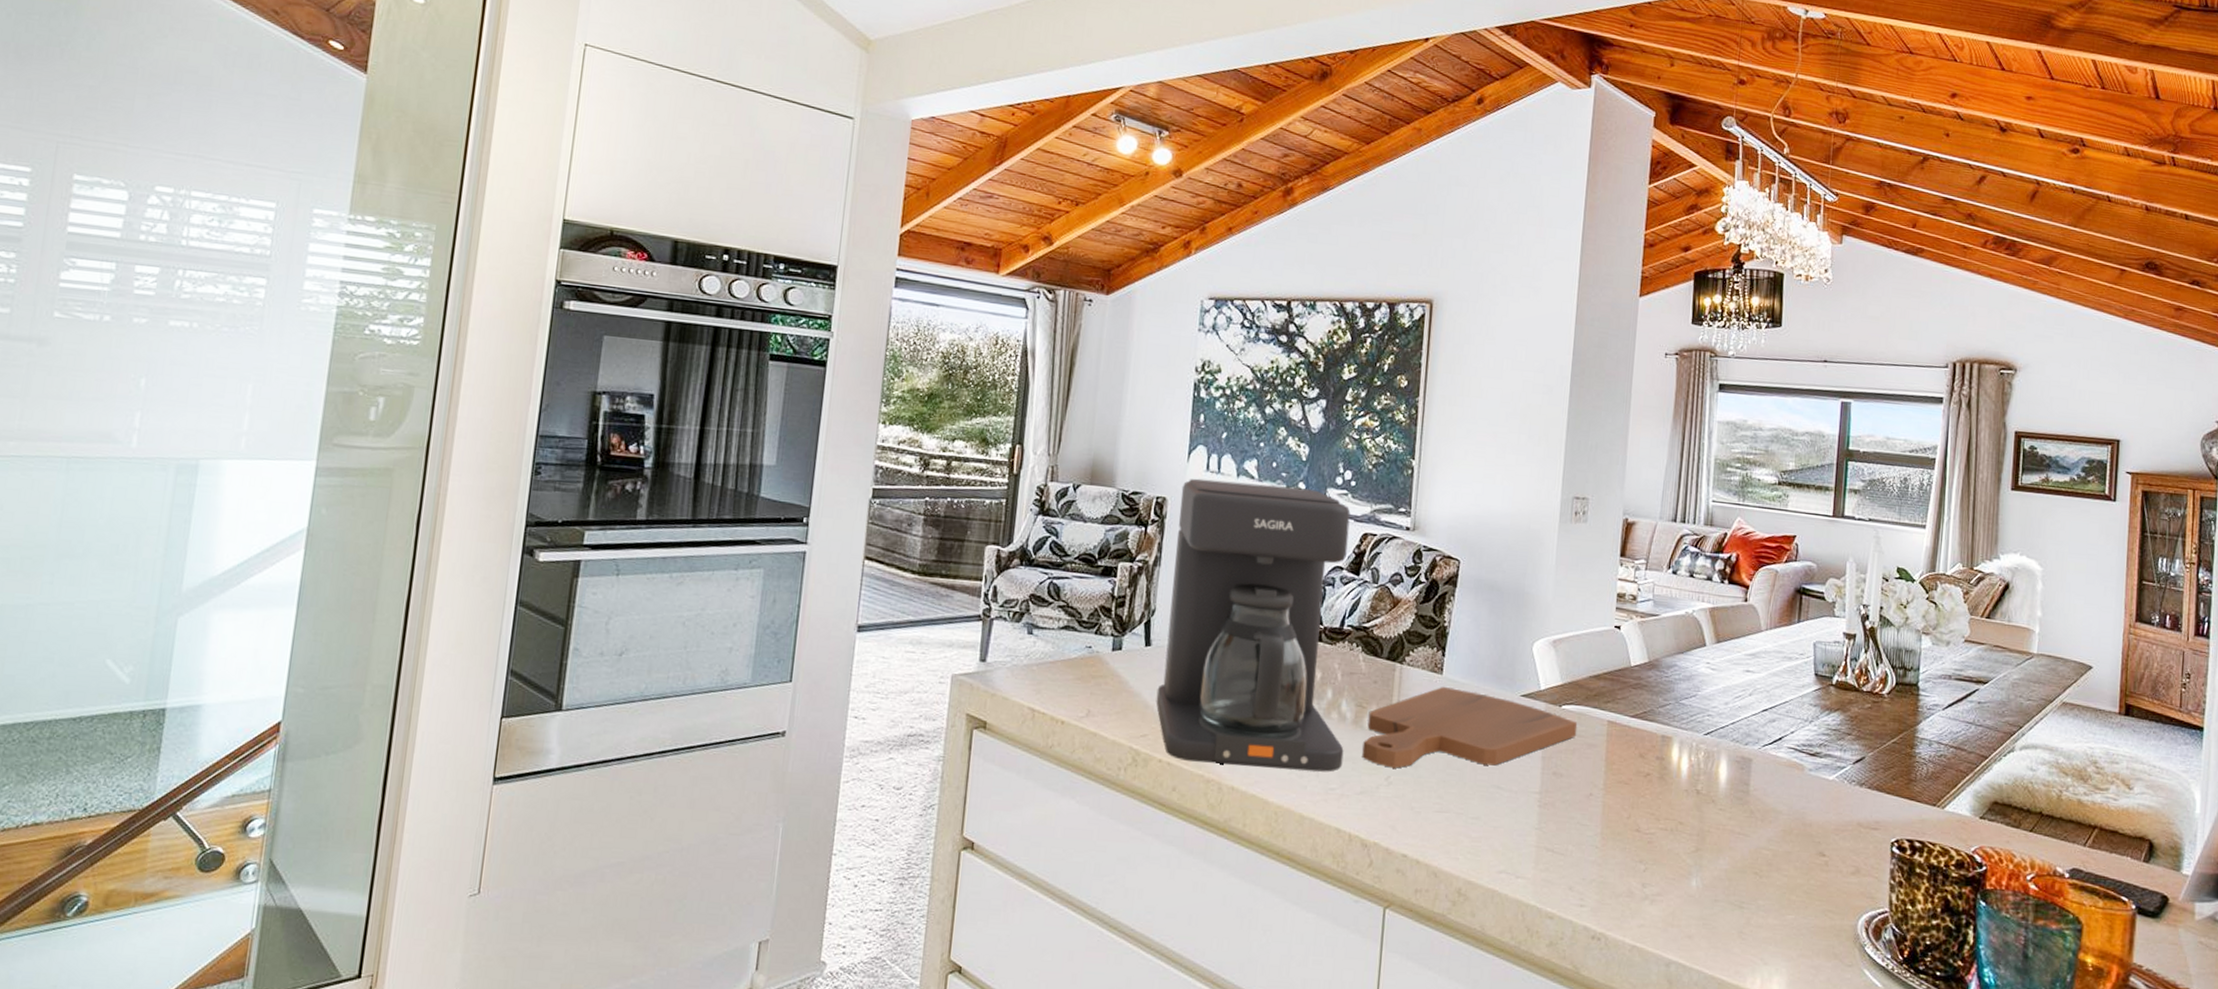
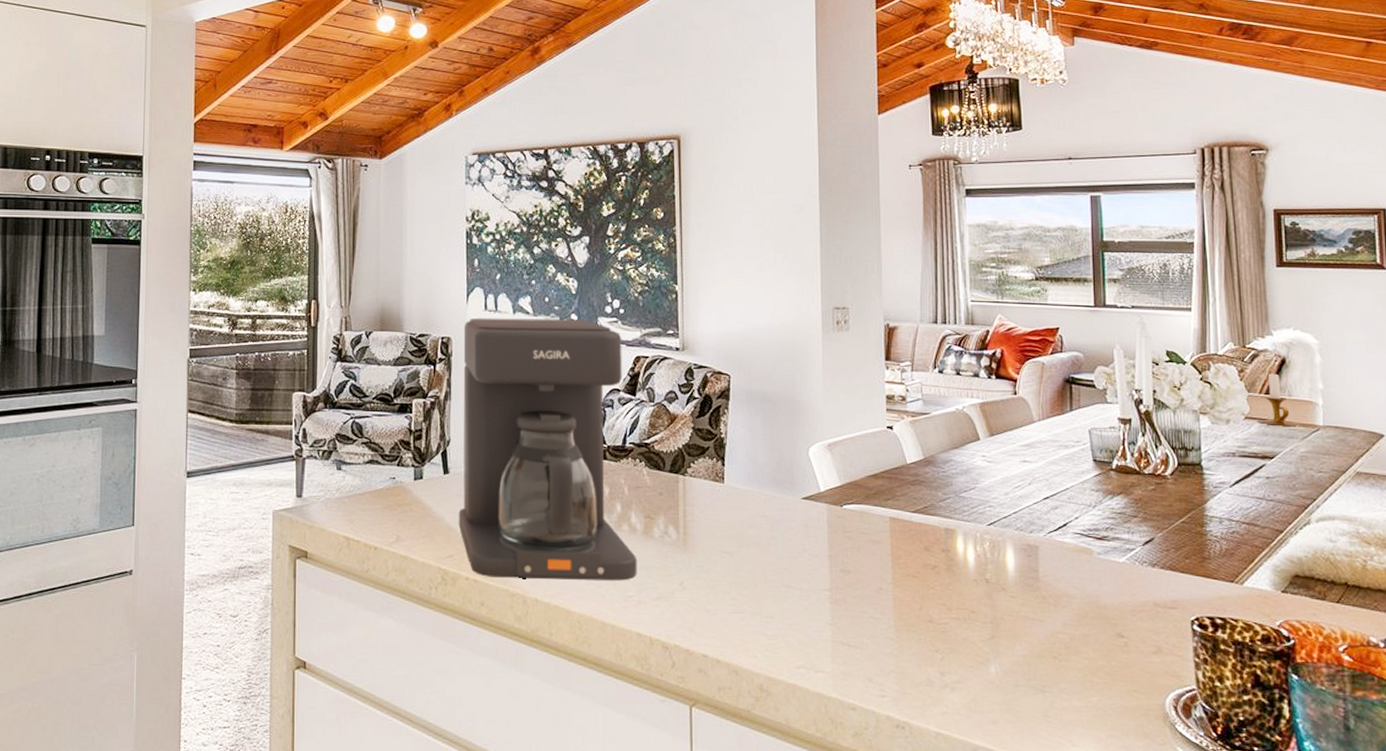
cutting board: present [1362,686,1578,769] -> none [655,494,861,574]
candlestick: none [1976,597,2014,652] -> present [1258,373,1298,426]

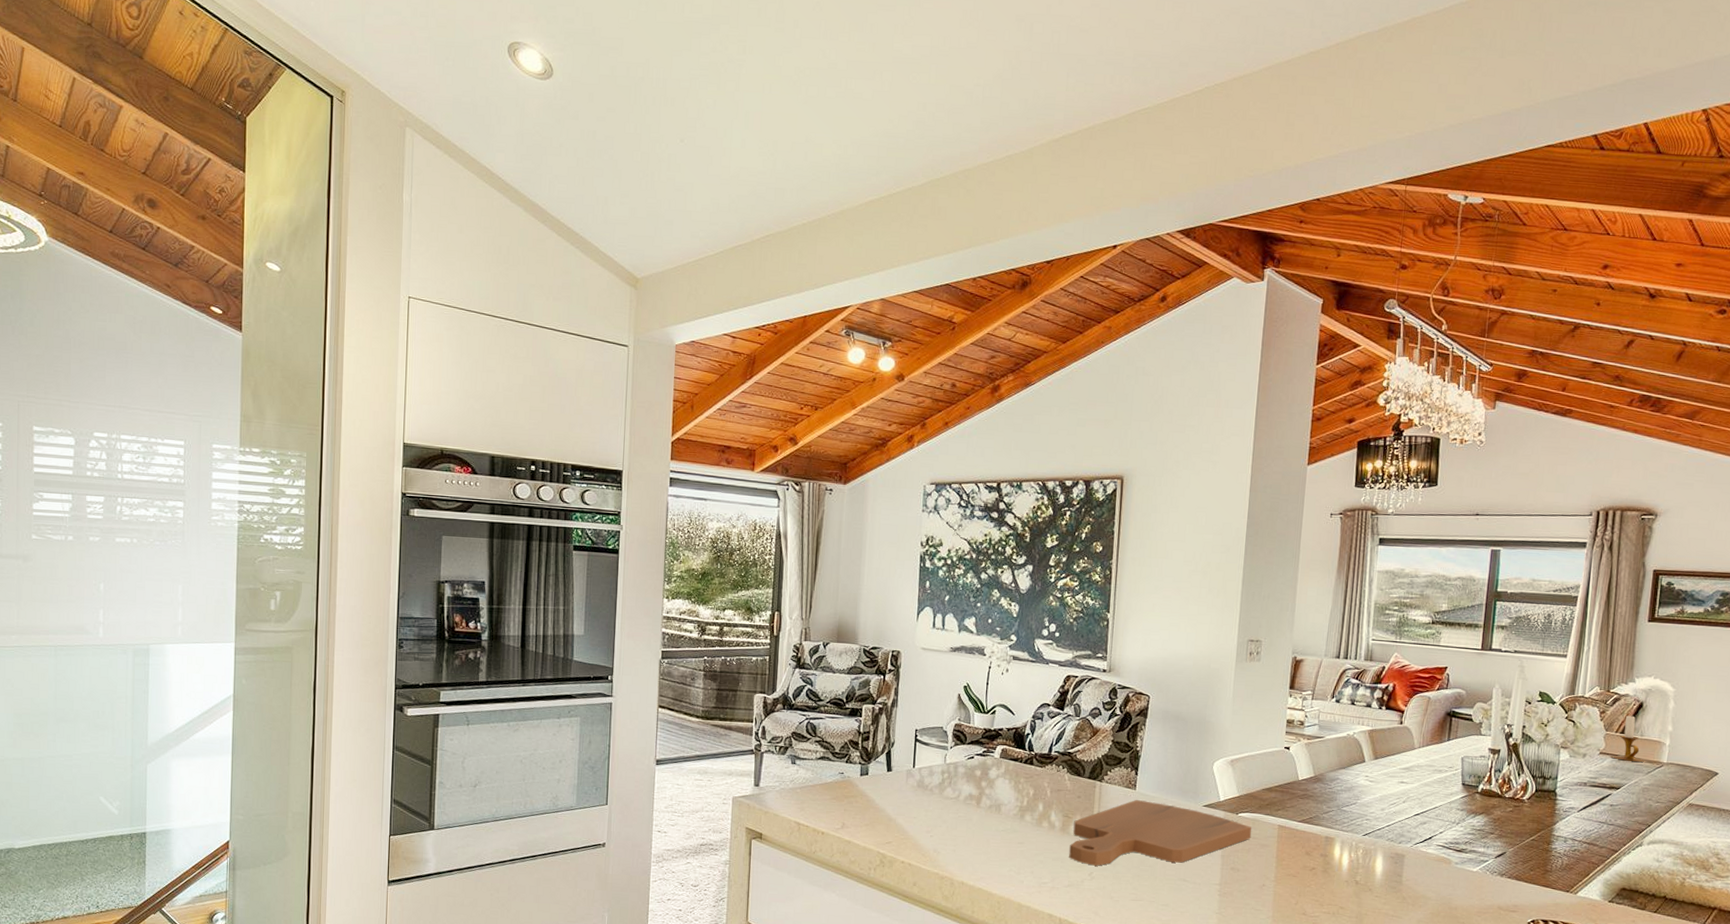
coffee maker: present [458,318,637,581] -> none [897,634,1055,870]
cutting board: none [655,494,861,574] -> present [1069,799,1252,866]

